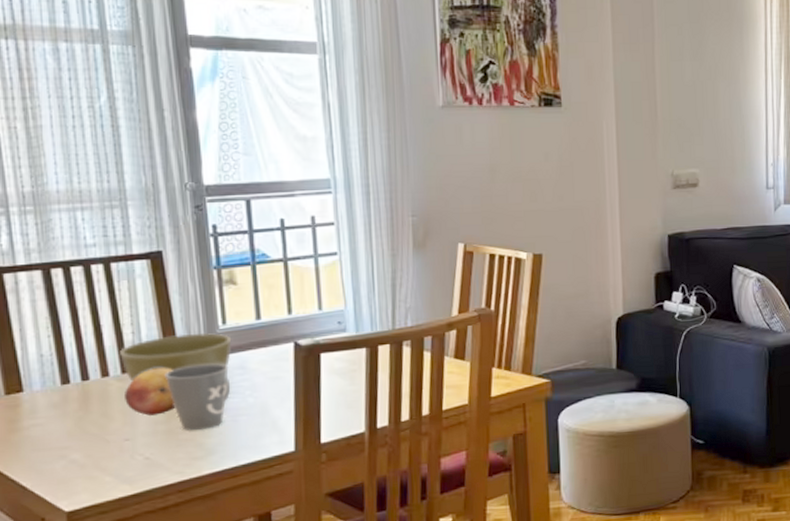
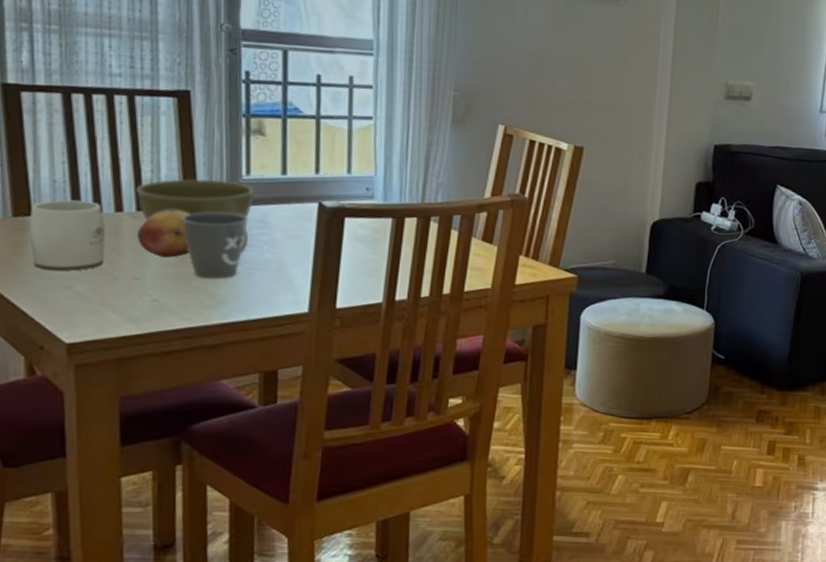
mug: none [22,370,96,443] -> present [30,199,106,271]

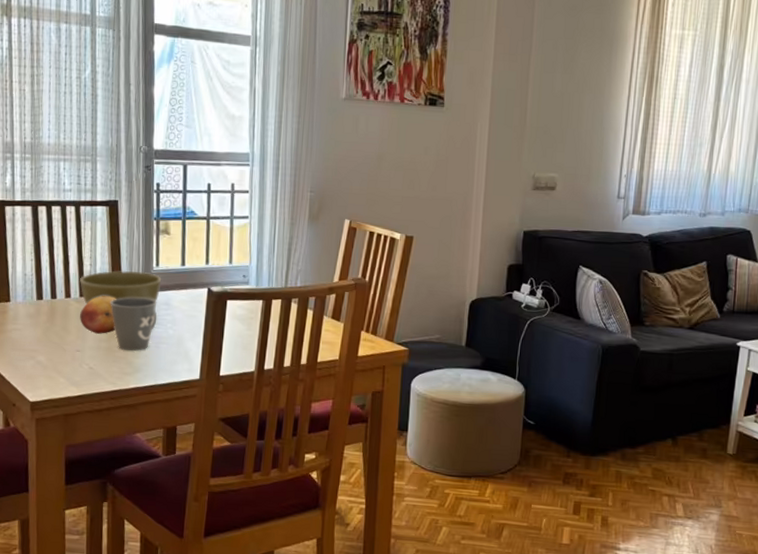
mug: present [30,199,106,271] -> none [8,289,59,345]

